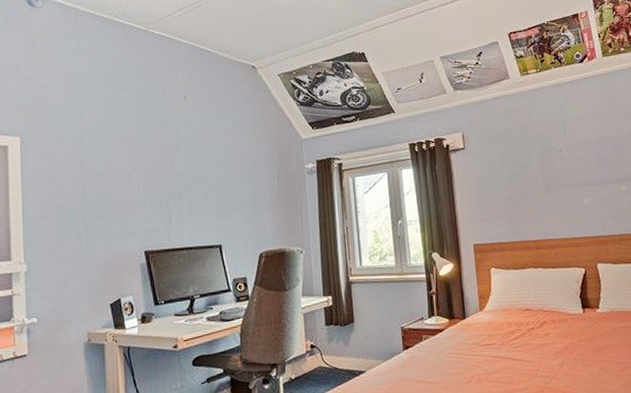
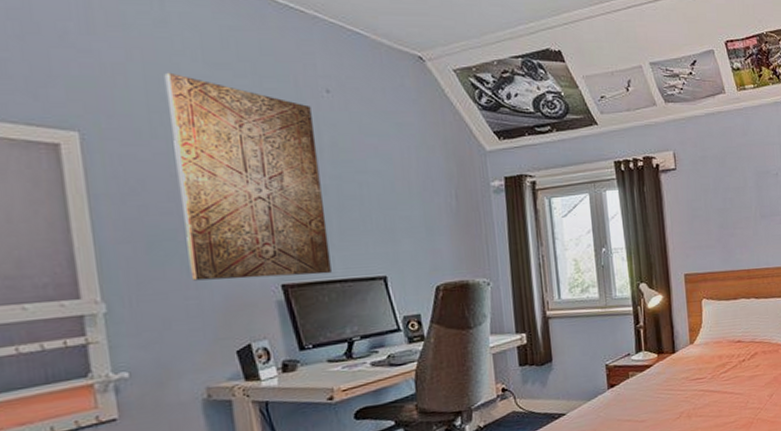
wall art: none [76,90,181,248] -> present [164,72,332,281]

